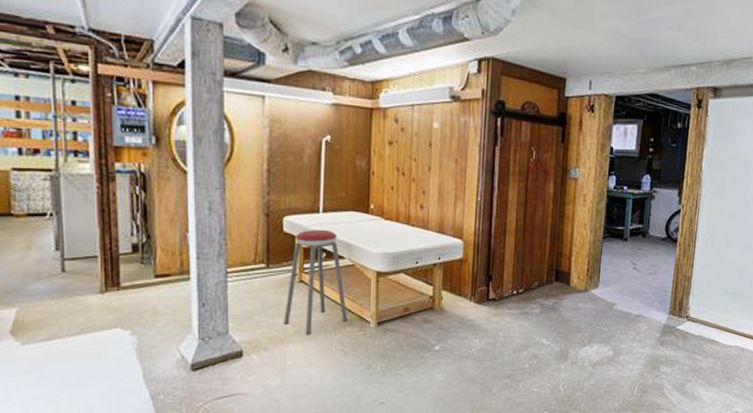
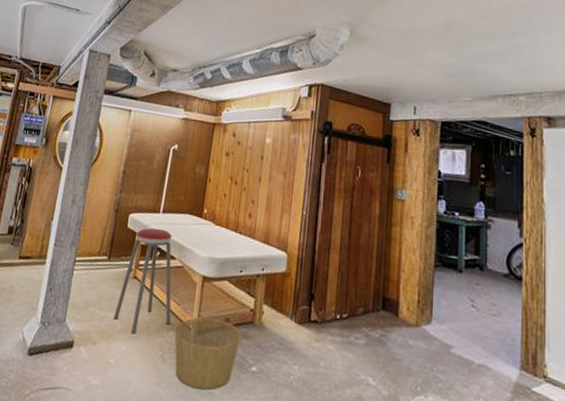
basket: none [353,310,422,373] -> present [174,317,242,391]

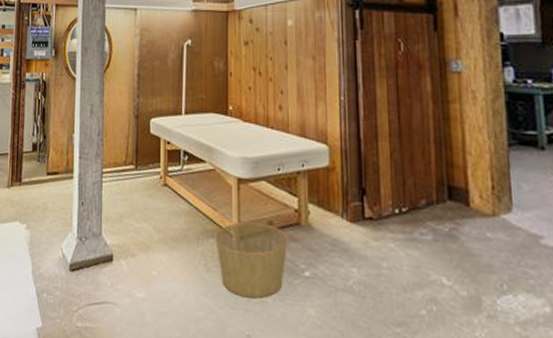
music stool: present [113,228,172,335] -> none [149,131,210,244]

